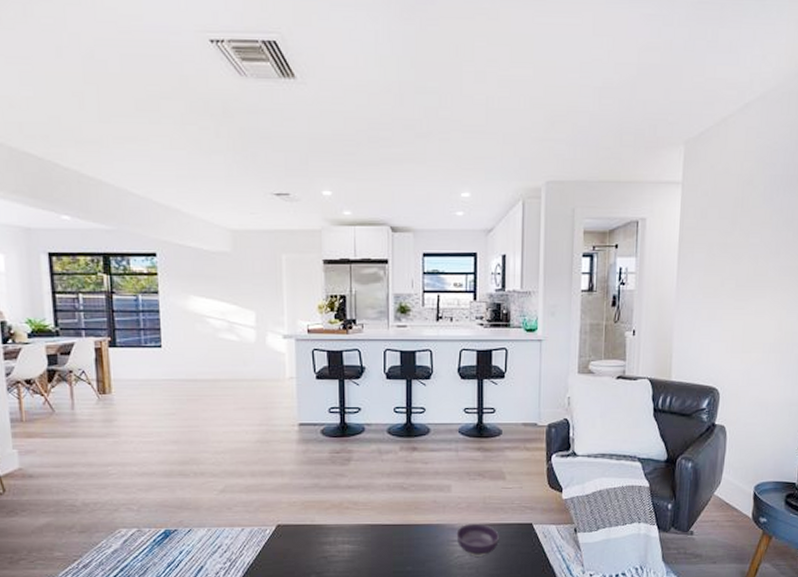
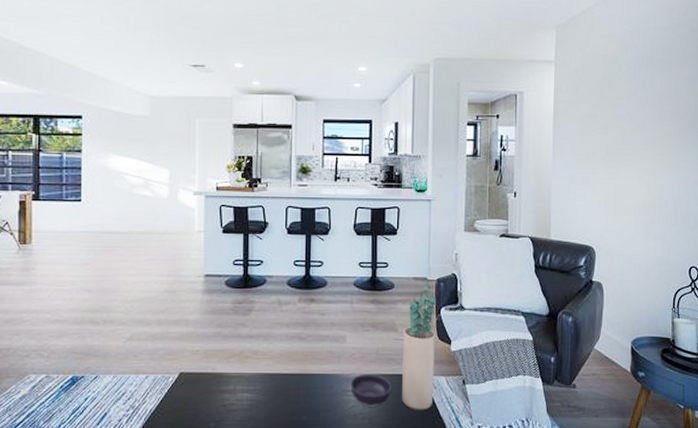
vase: none [509,425,547,560] -> present [401,280,436,411]

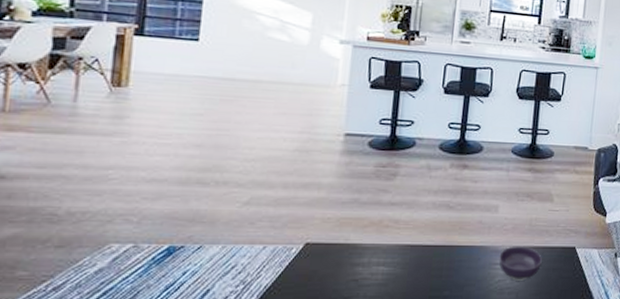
vase: present [401,280,436,411] -> none [551,149,595,285]

